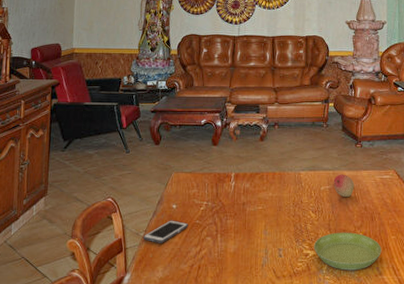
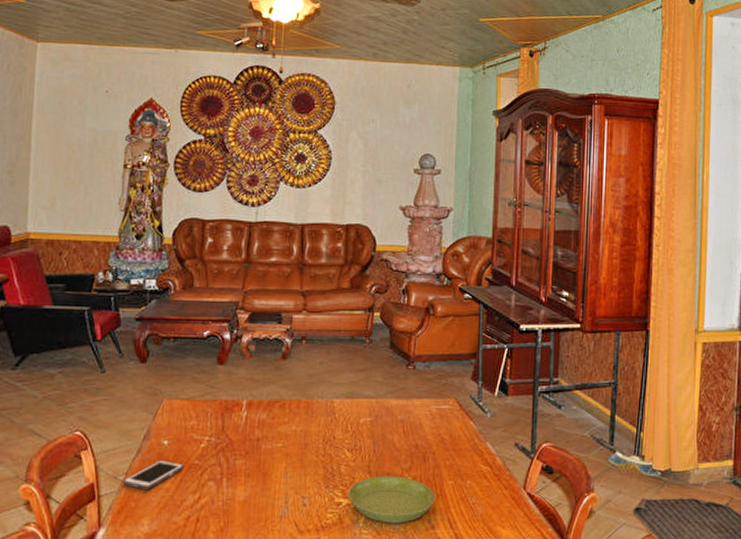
fruit: present [333,174,355,198] -> none [376,403,404,433]

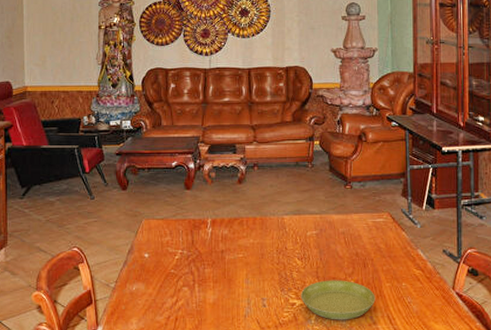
cell phone: present [123,460,184,489] -> none [114,270,162,294]

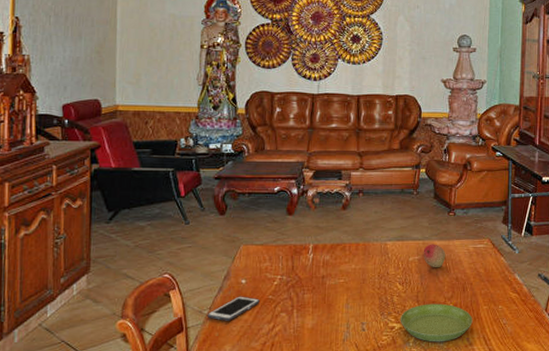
cell phone: none [114,270,162,294] -> present [208,296,260,321]
fruit: none [321,218,345,243] -> present [423,244,446,268]

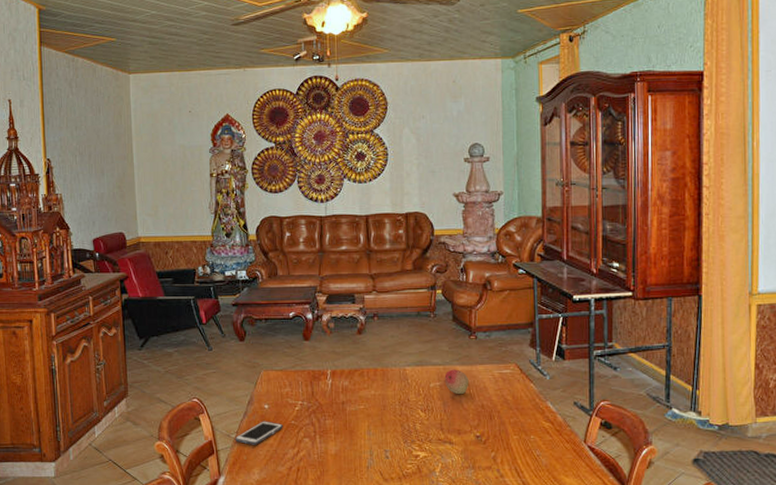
saucer: present [400,303,473,342] -> none [424,432,503,473]

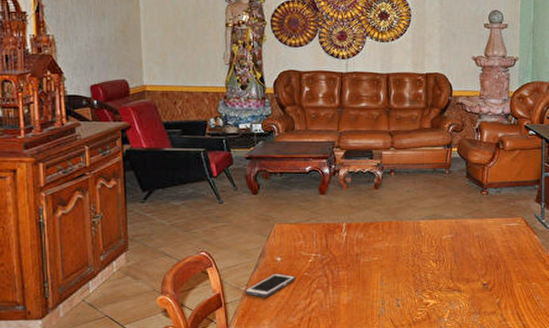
fruit: present [444,369,469,395] -> none [456,222,479,246]

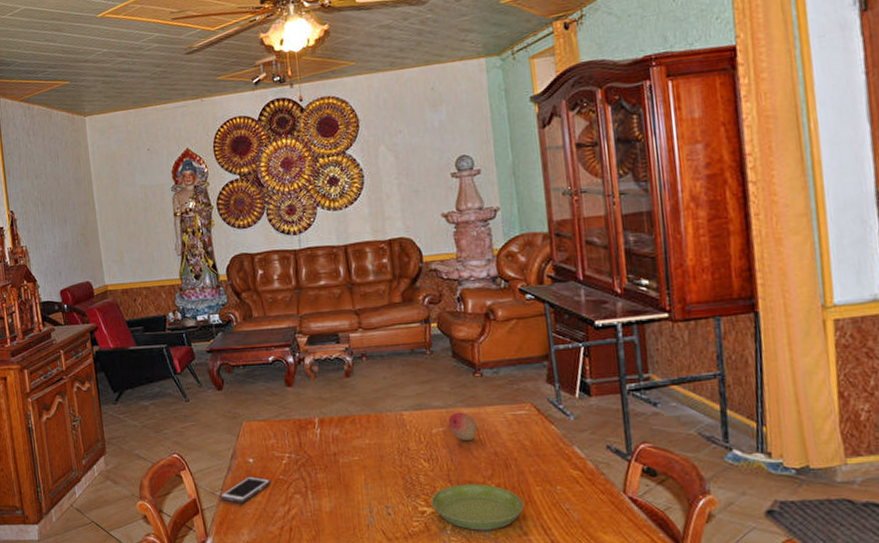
saucer: none [434,280,506,318] -> present [430,484,524,531]
fruit: none [456,222,479,246] -> present [448,412,478,441]

